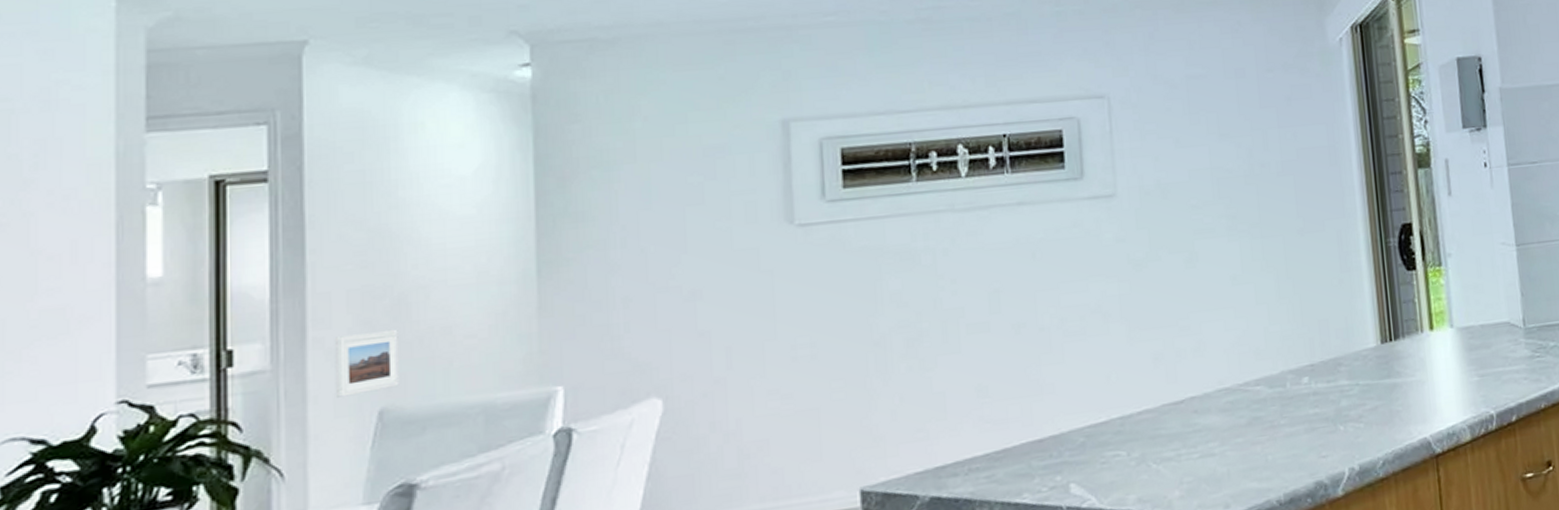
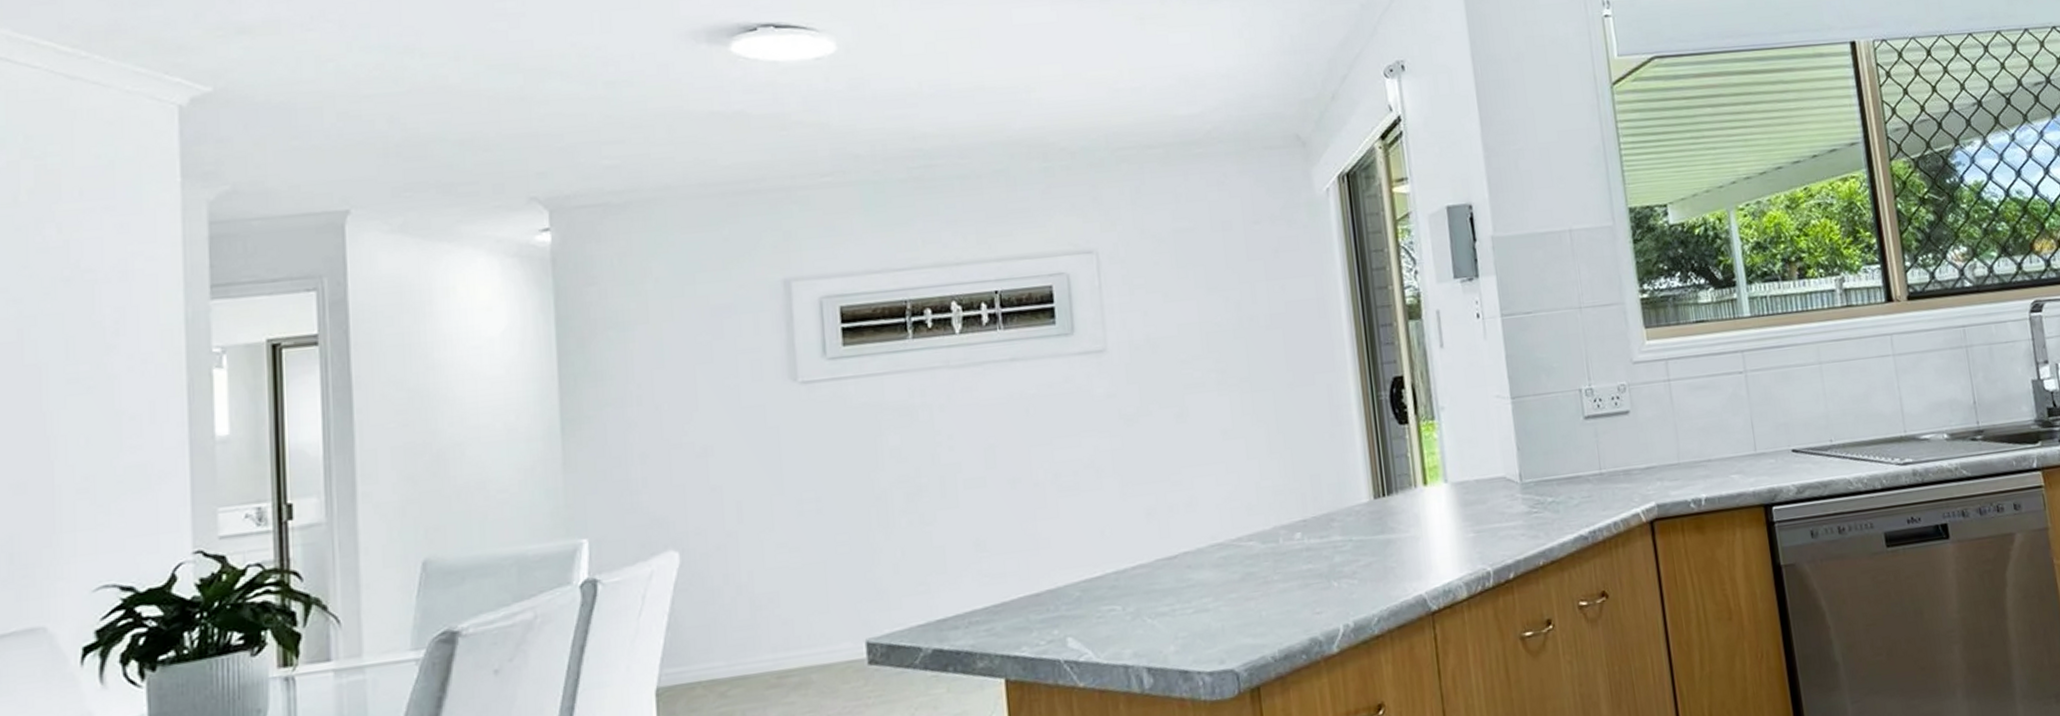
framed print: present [334,329,400,398] -> none [381,484,440,549]

